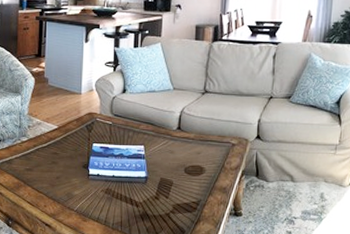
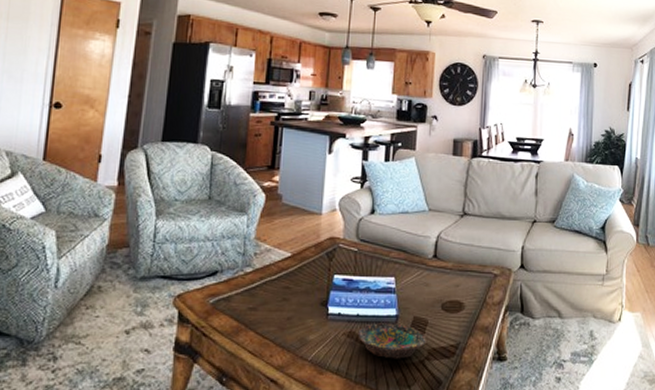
bowl: none [114,183,172,212] -> present [358,323,427,359]

